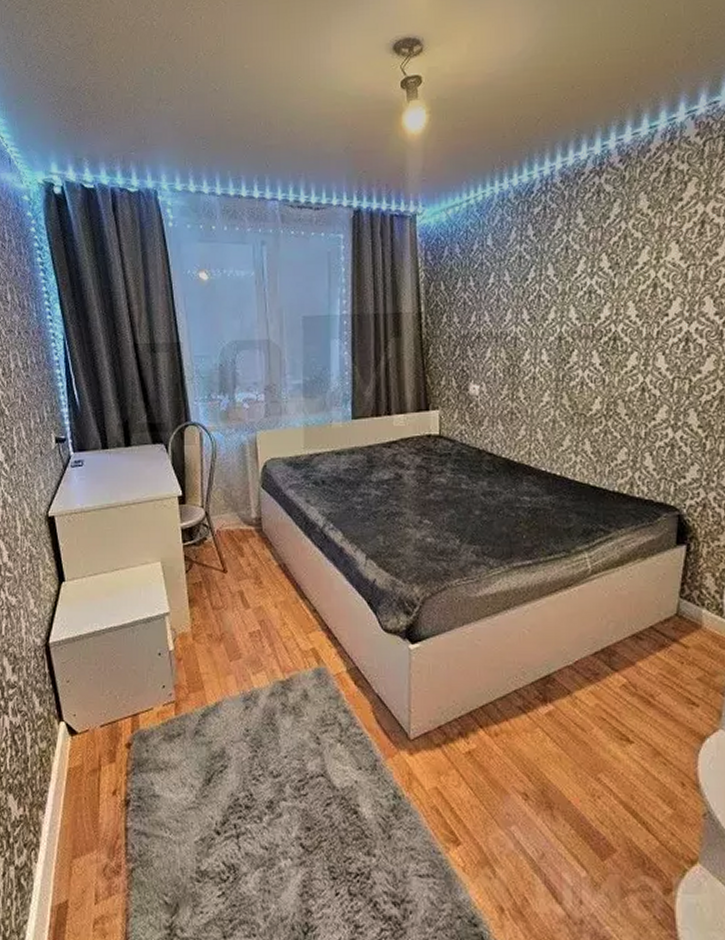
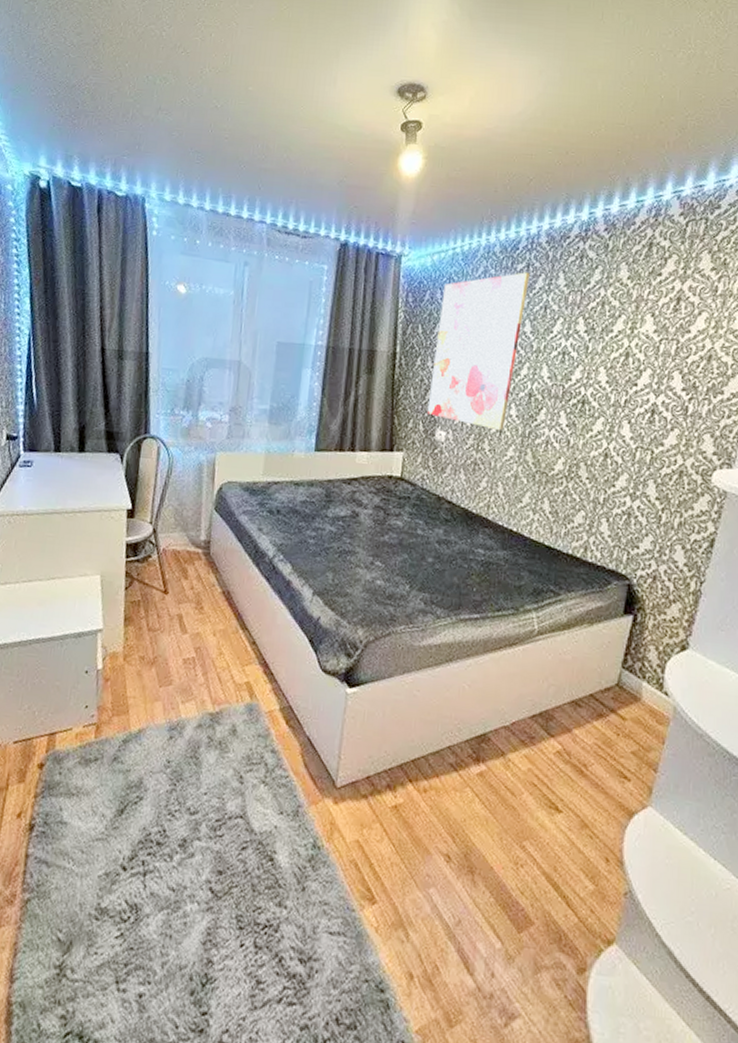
wall art: none [458,215,548,378] -> present [427,272,531,431]

